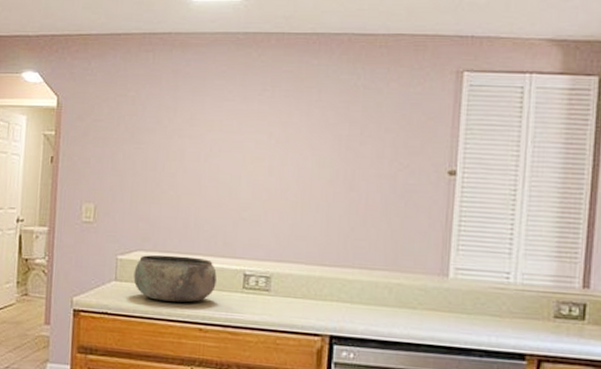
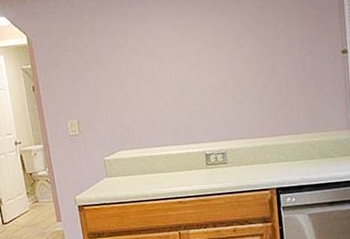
bowl: present [133,254,217,303] -> none [120,148,186,187]

